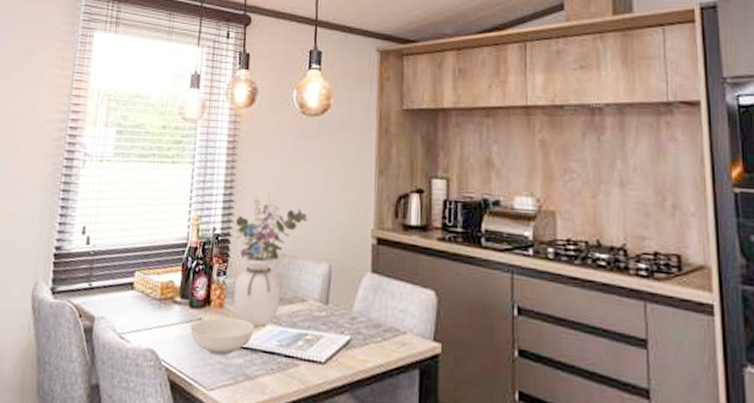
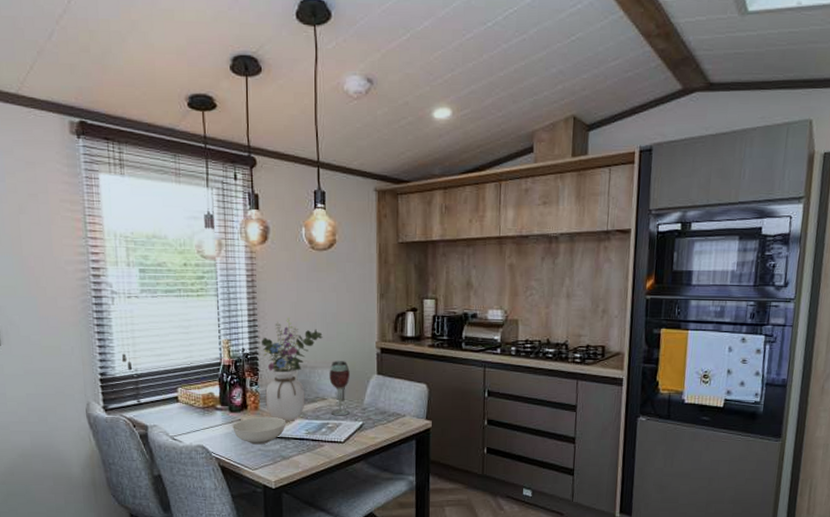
wineglass: none [312,251,338,326] -> present [329,361,350,416]

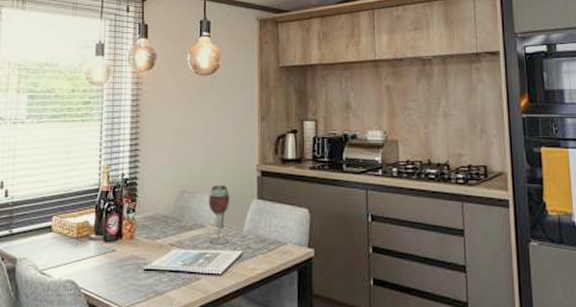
bowl: present [233,416,286,445] -> none [105,246,162,278]
bouquet: present [262,318,323,421] -> none [142,141,204,251]

